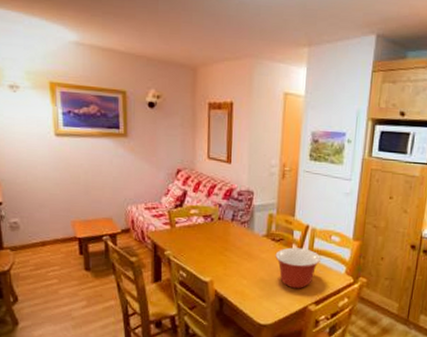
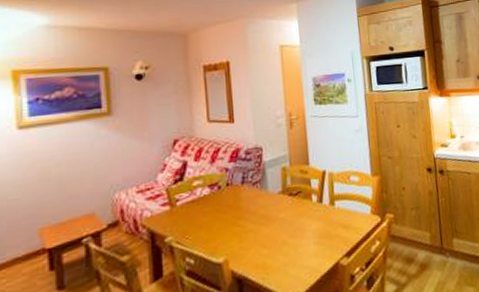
mixing bowl: present [275,247,321,289] -> none [295,196,344,245]

